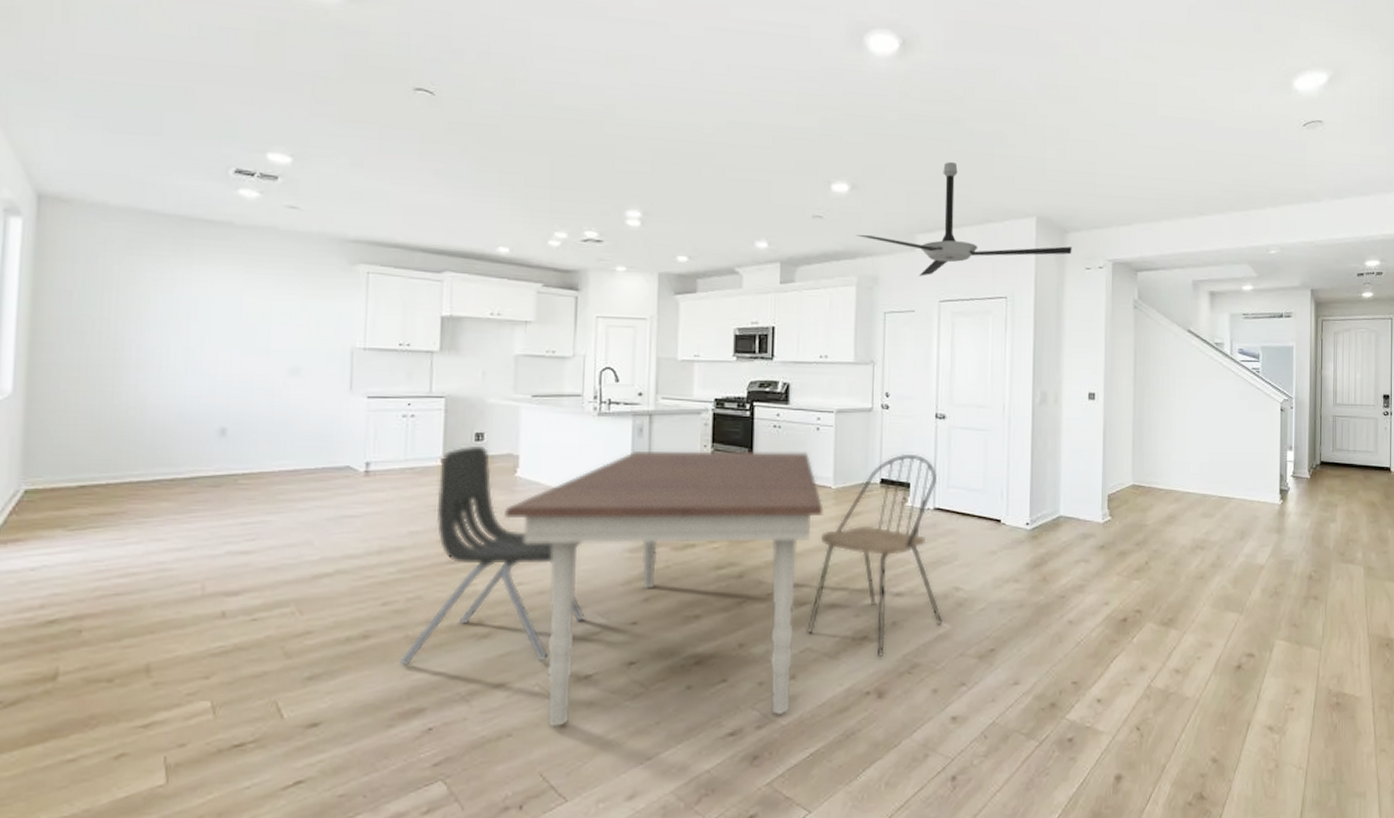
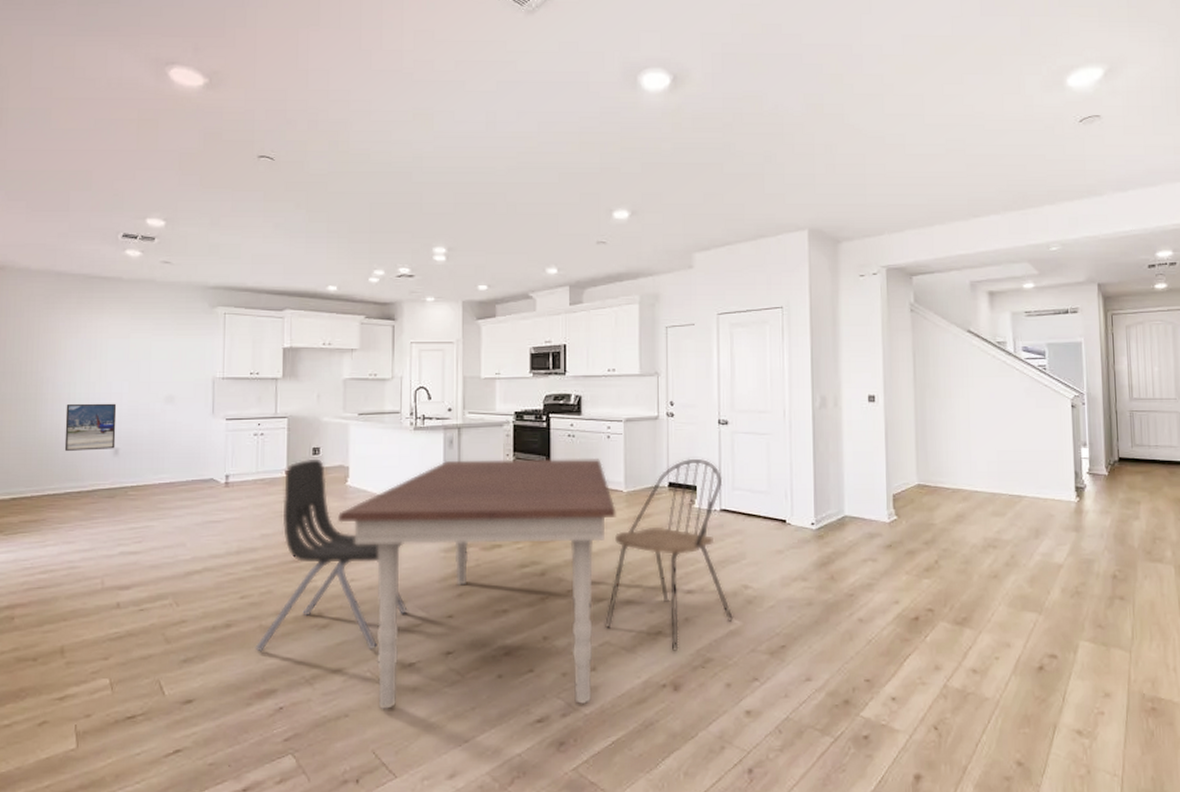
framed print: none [153,372,225,430] -> present [64,403,117,451]
ceiling fan: present [856,161,1072,276] -> none [637,183,845,292]

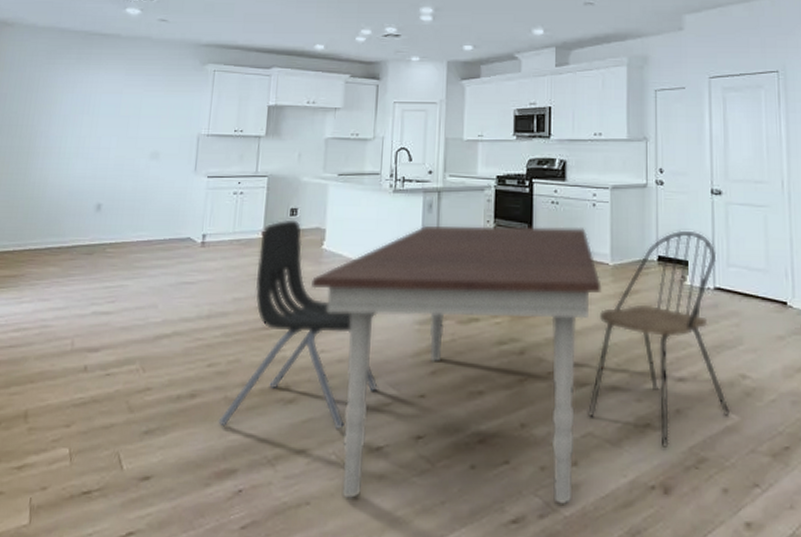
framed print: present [64,403,117,451] -> none [49,157,104,206]

